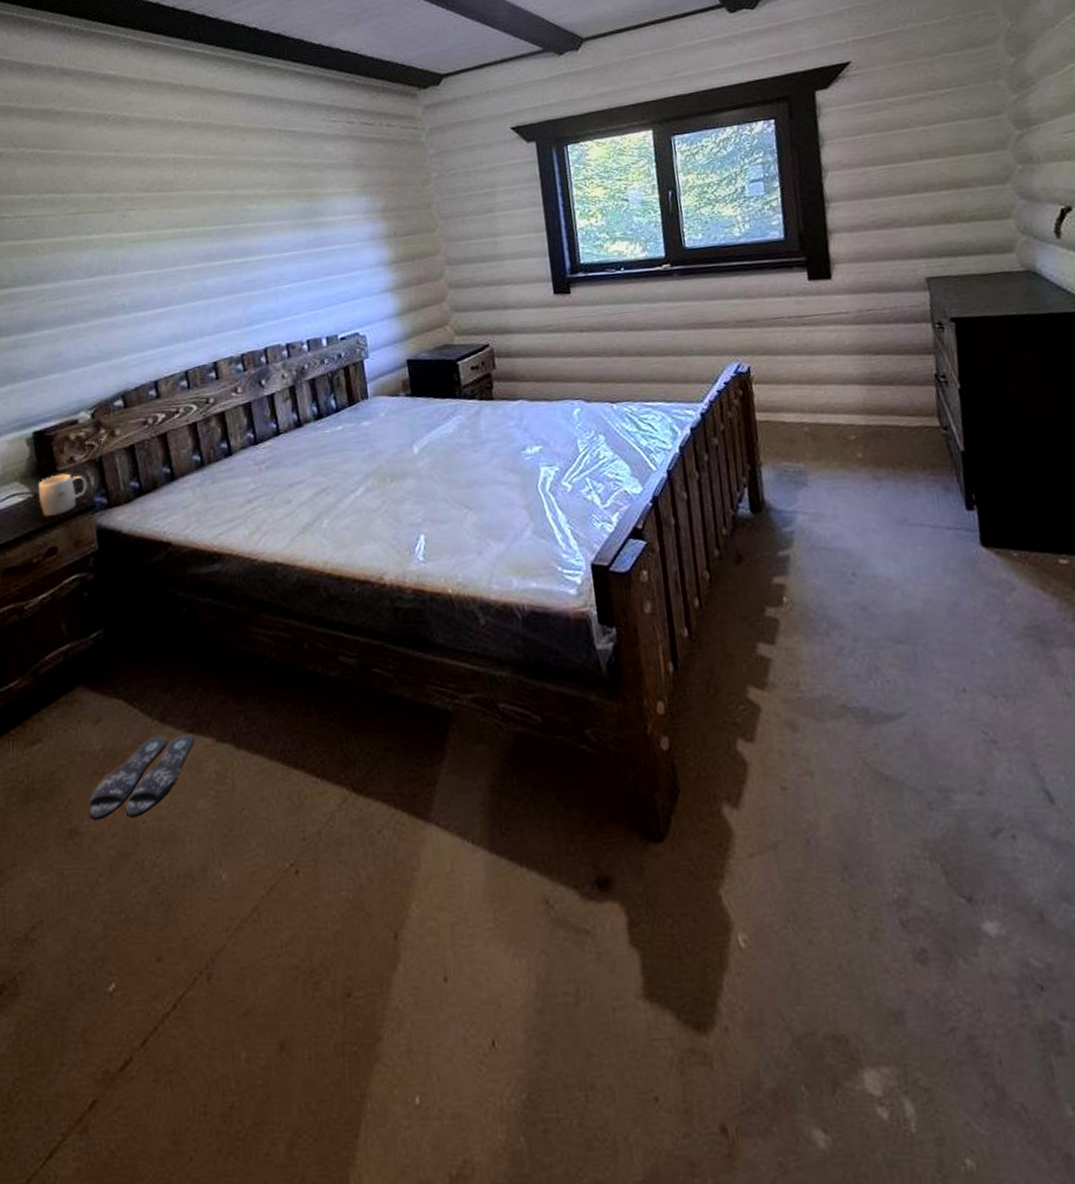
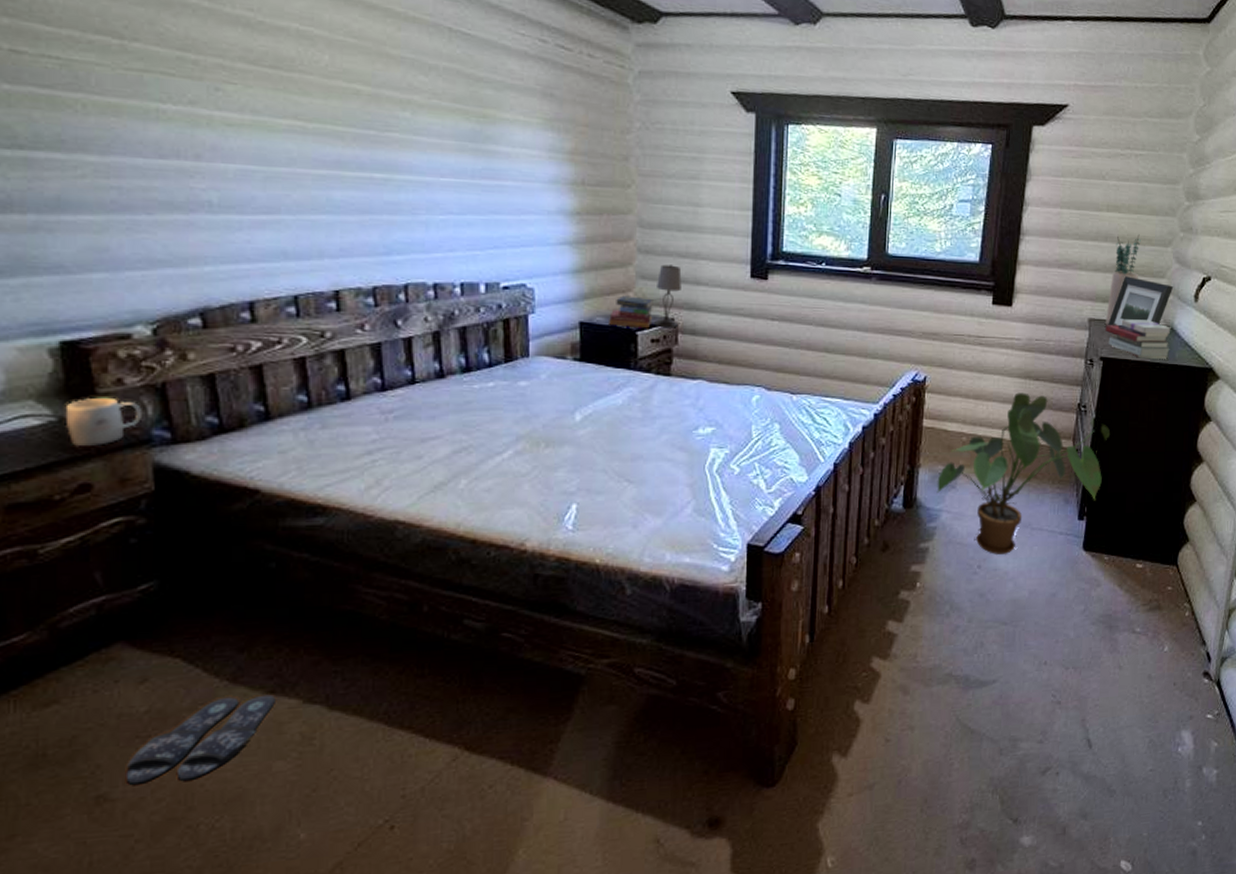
books: none [431,329,471,360] -> present [609,295,653,329]
table lamp: none [469,294,493,355] -> present [654,264,682,328]
house plant: none [784,370,987,559] -> present [937,392,1111,554]
vase: none [940,176,977,283] -> present [1105,234,1141,326]
books: none [948,268,1038,313] -> present [1105,319,1171,359]
picture frame: none [950,223,1025,283] -> present [1107,276,1174,327]

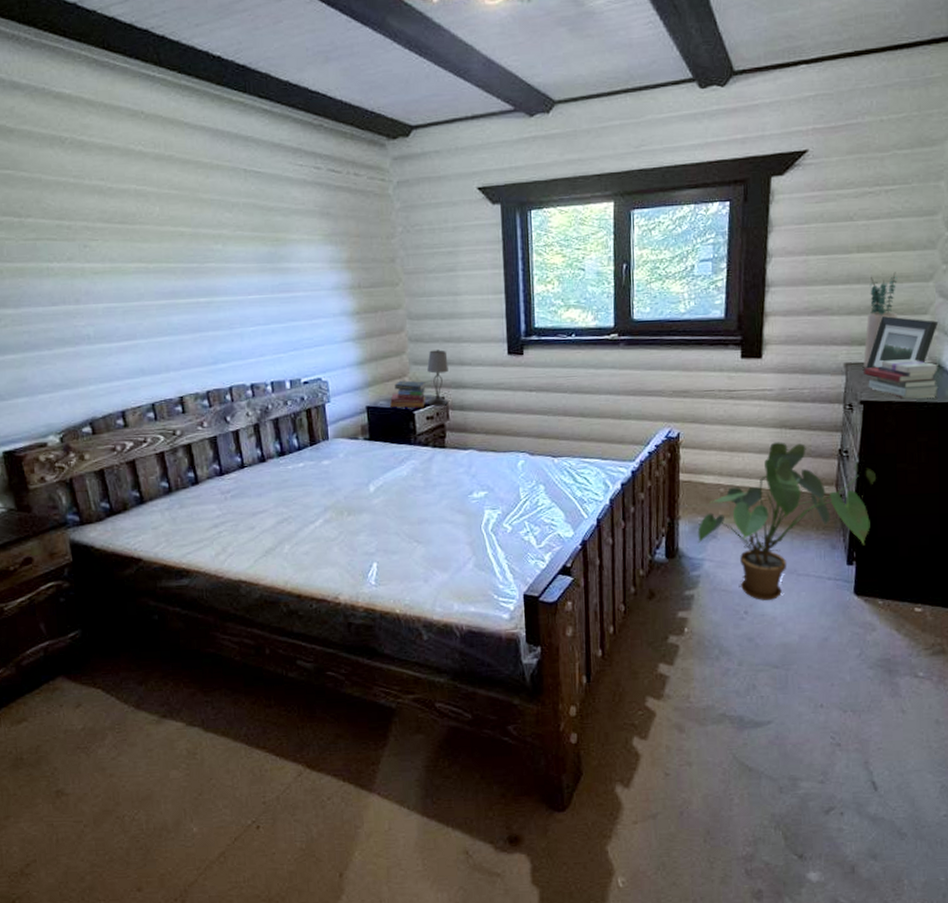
mug: present [65,397,142,447] -> none [10,491,59,531]
slippers: present [125,694,275,785] -> none [73,718,167,783]

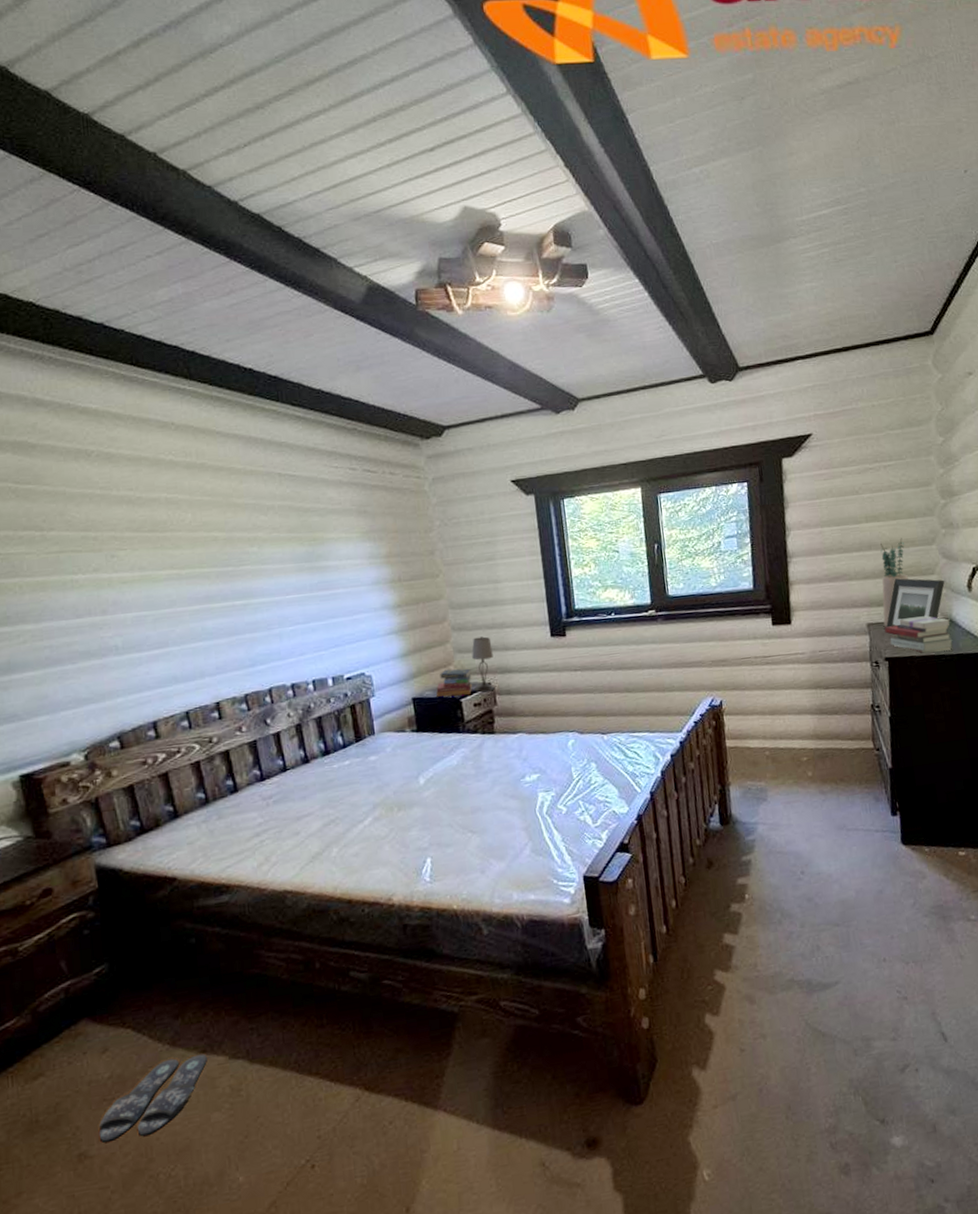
slippers: none [73,718,167,783] -> present [98,1053,207,1142]
house plant: present [697,442,877,600] -> none [748,702,909,859]

